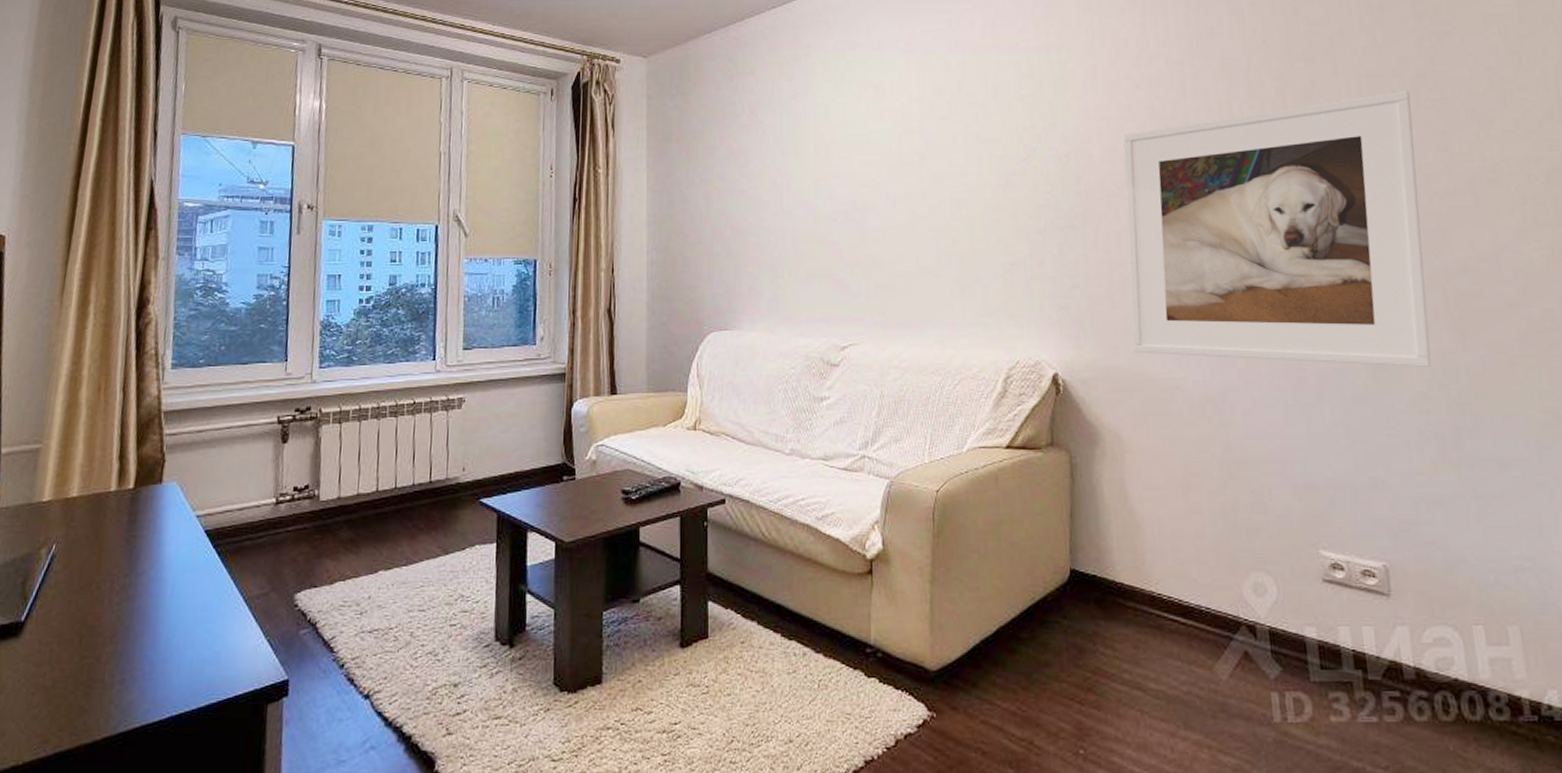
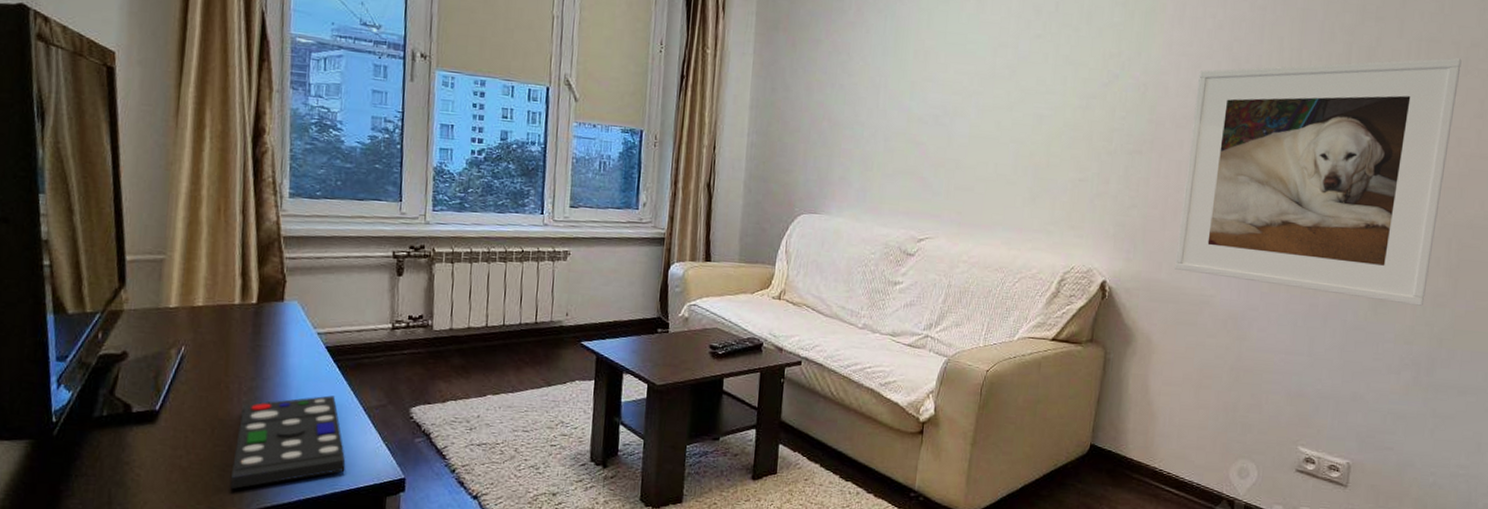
remote control: none [96,587,224,708] -> present [231,395,346,489]

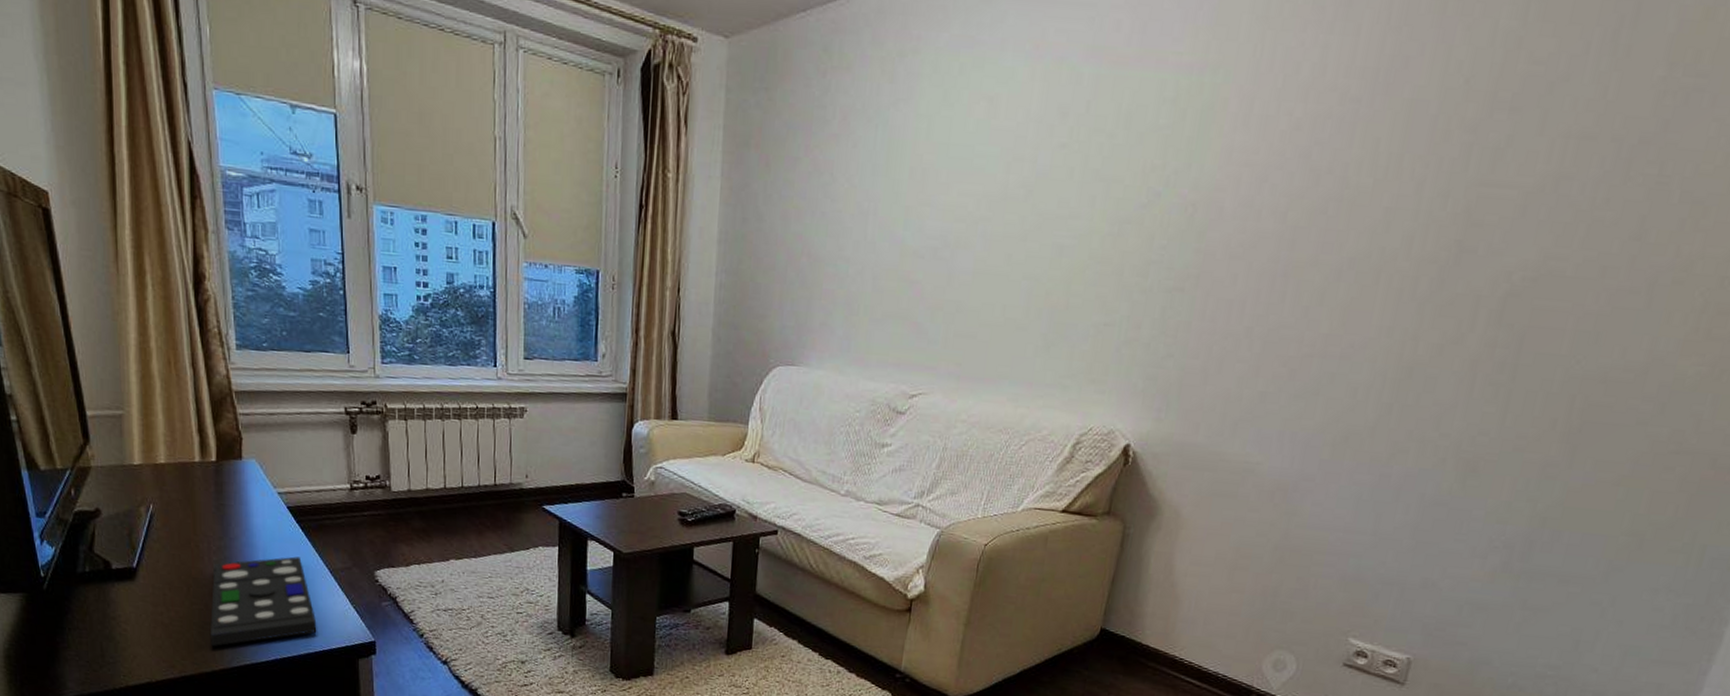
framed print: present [1174,58,1462,306] -> none [1214,160,1623,478]

